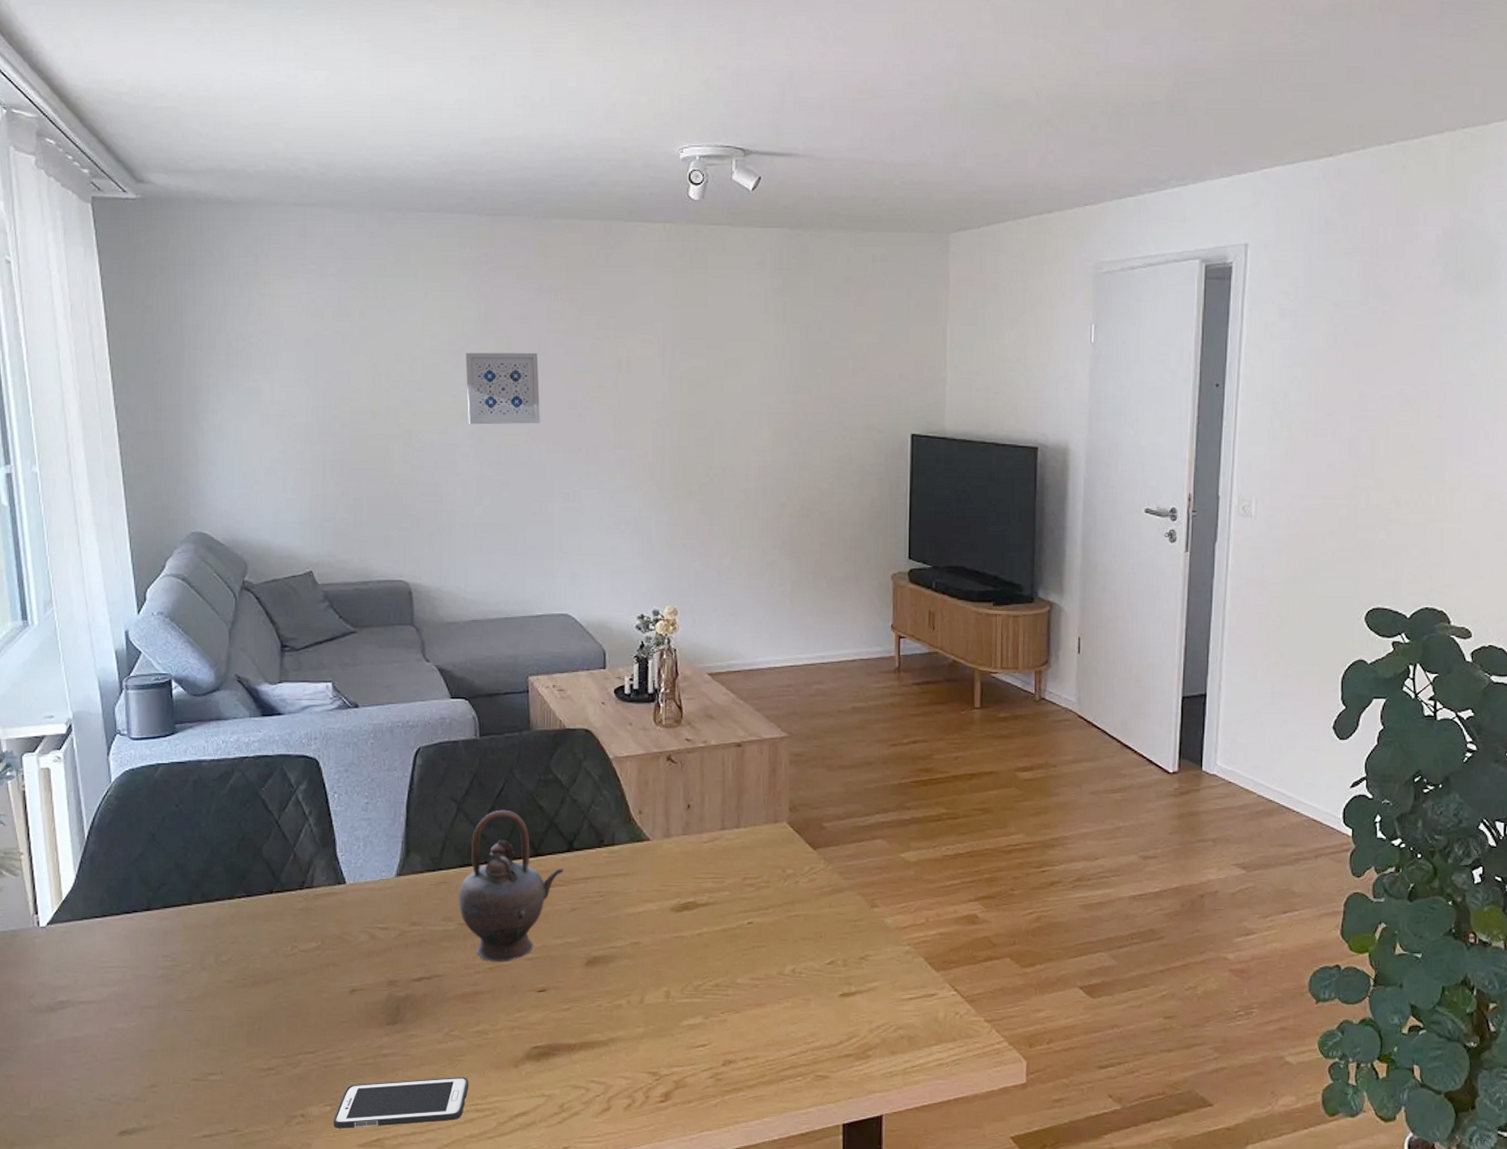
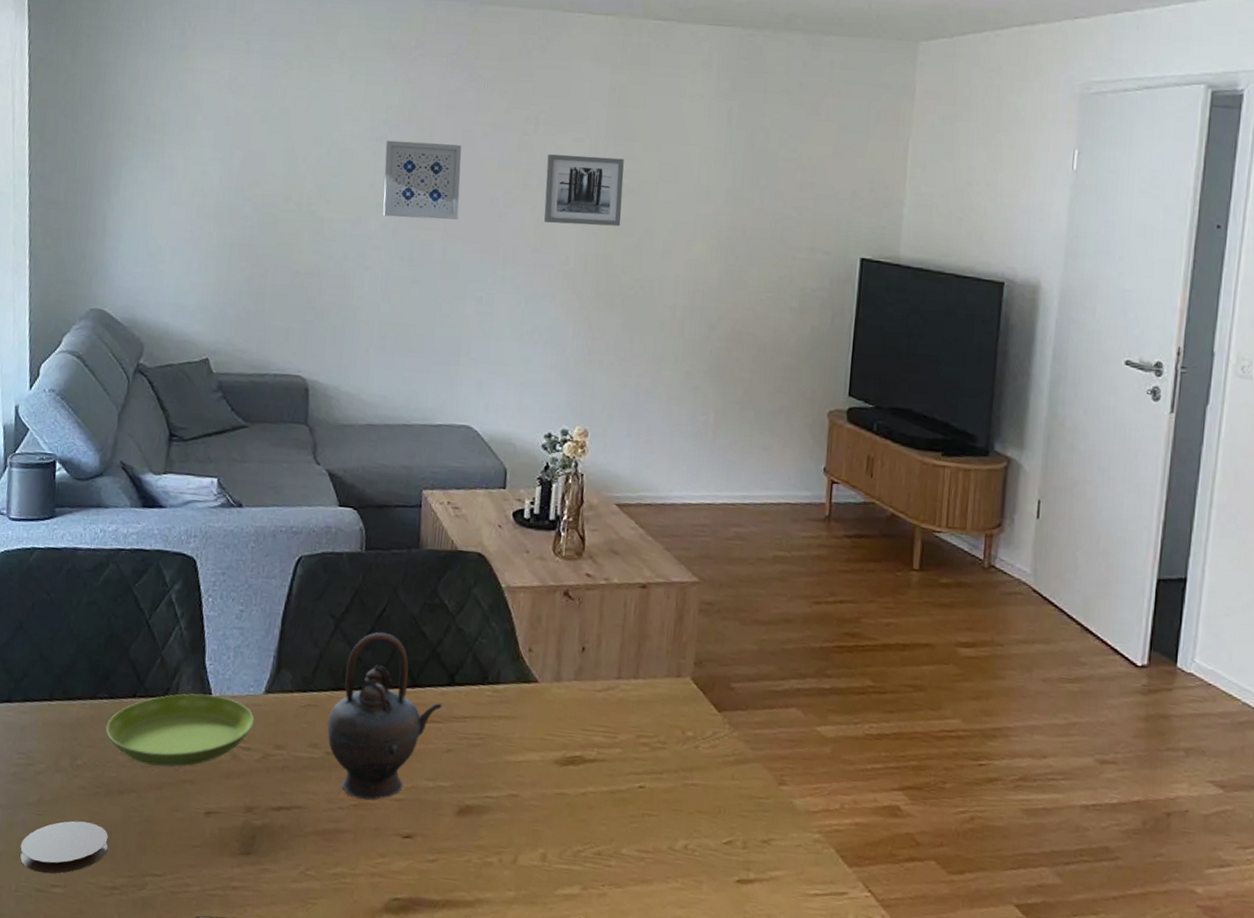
coaster: none [174,1012,260,1064] -> present [20,820,108,874]
saucer: none [246,883,389,953] -> present [105,693,255,767]
wall art: none [620,356,693,421] -> present [544,154,624,227]

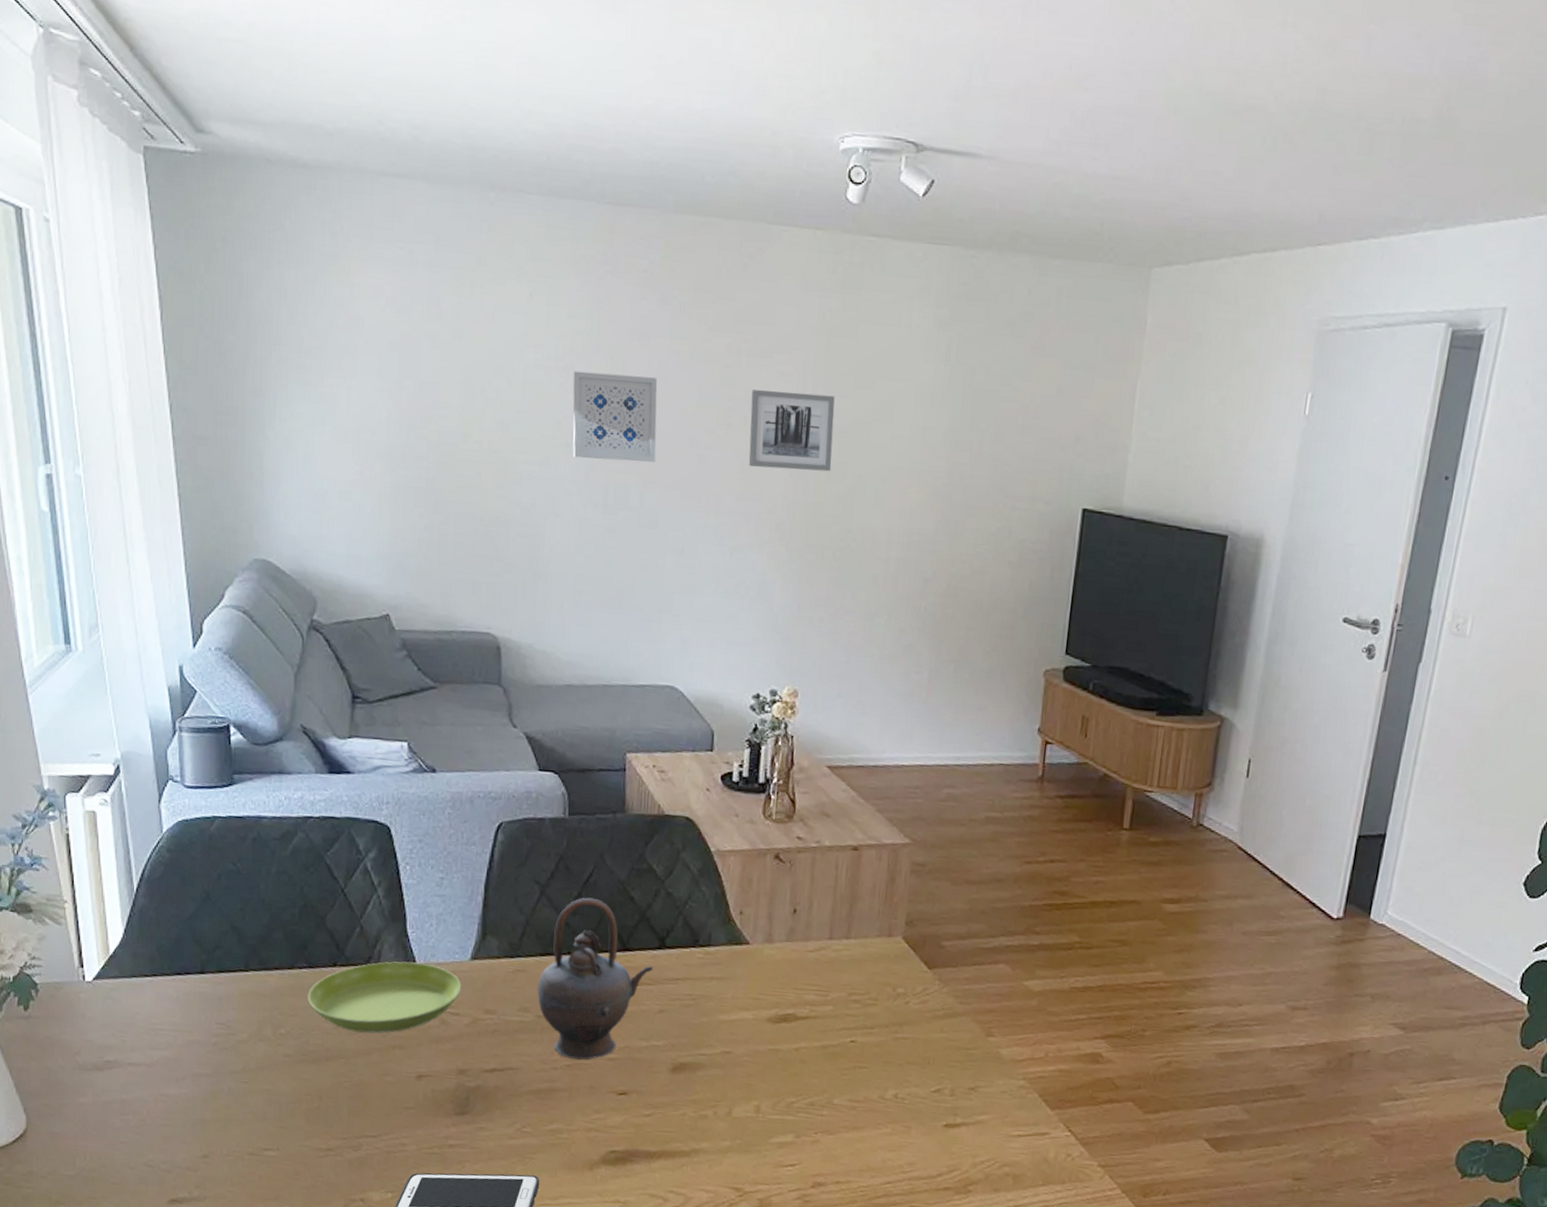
coaster: present [20,820,108,874] -> none [228,1087,319,1139]

